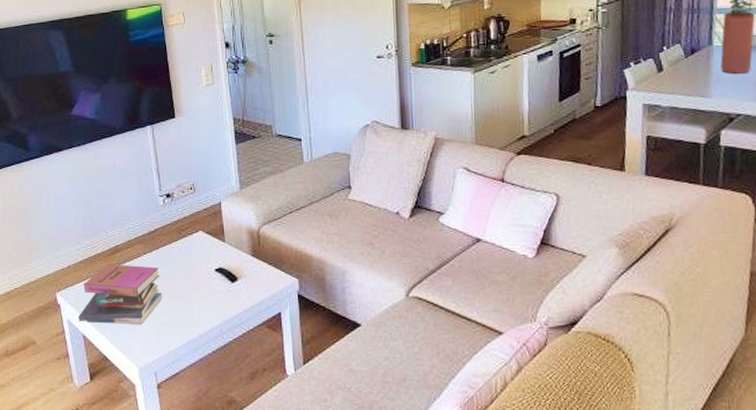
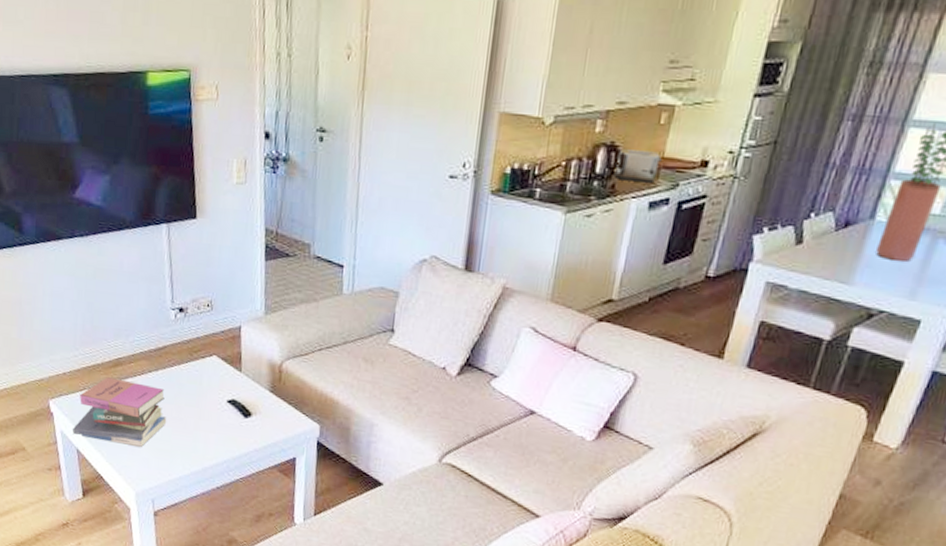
toaster: none [505,17,540,42] -> present [615,149,662,184]

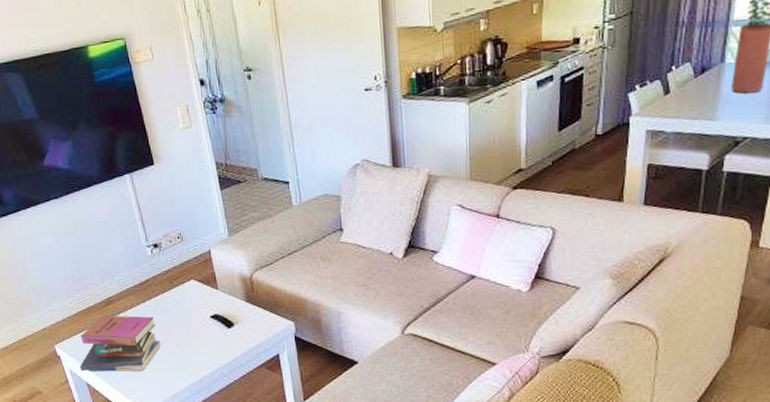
toaster: present [615,149,662,184] -> none [503,38,540,67]

